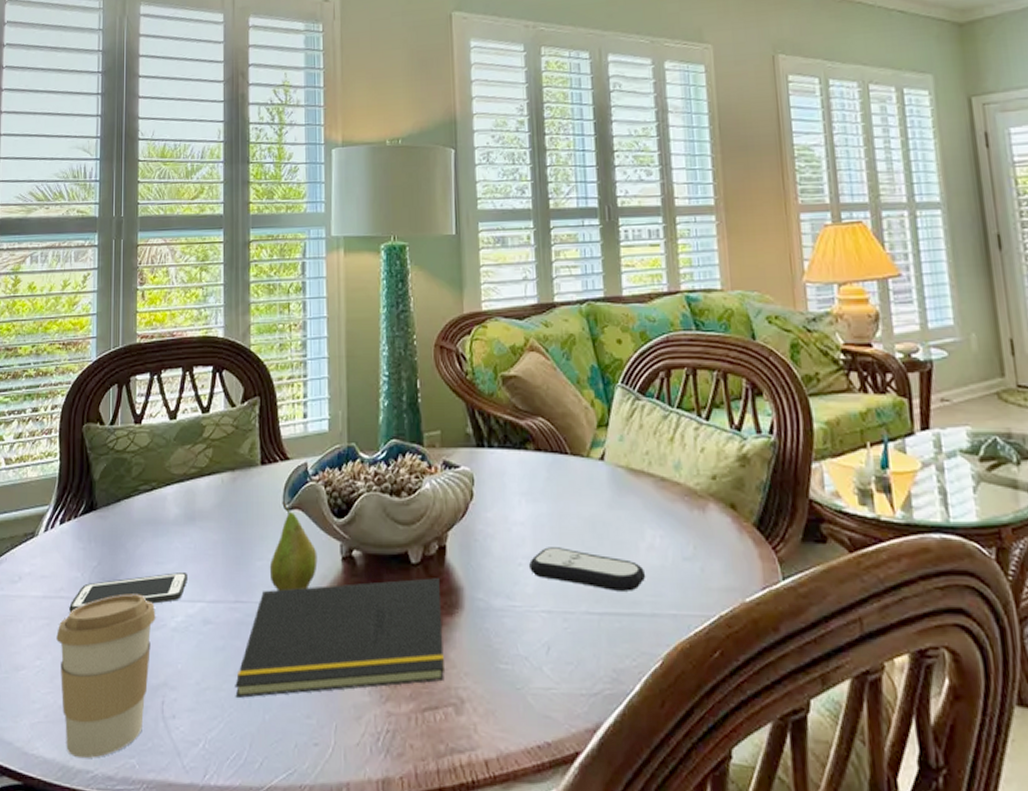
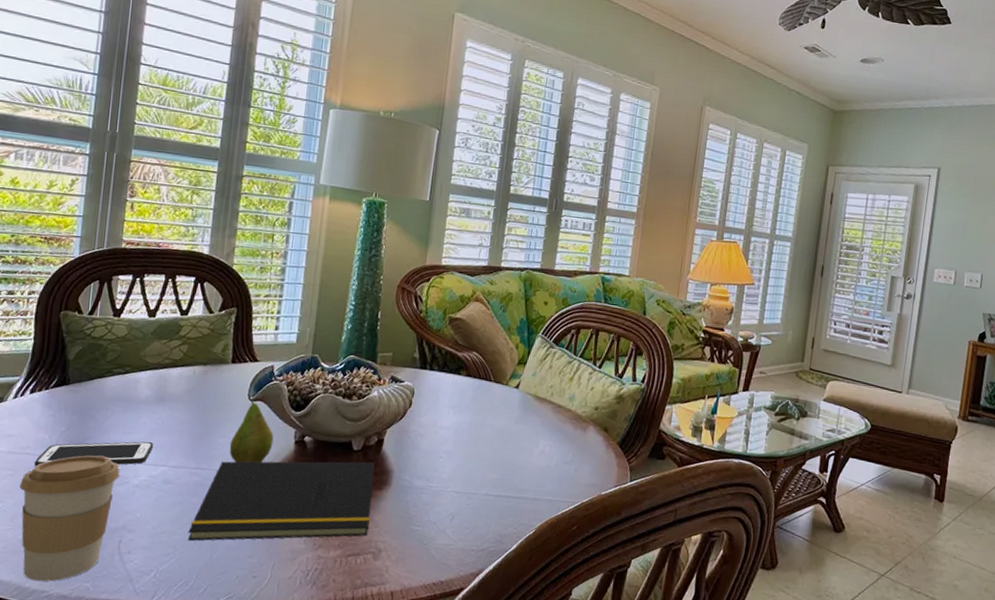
remote control: present [528,547,646,591] -> none [447,446,535,482]

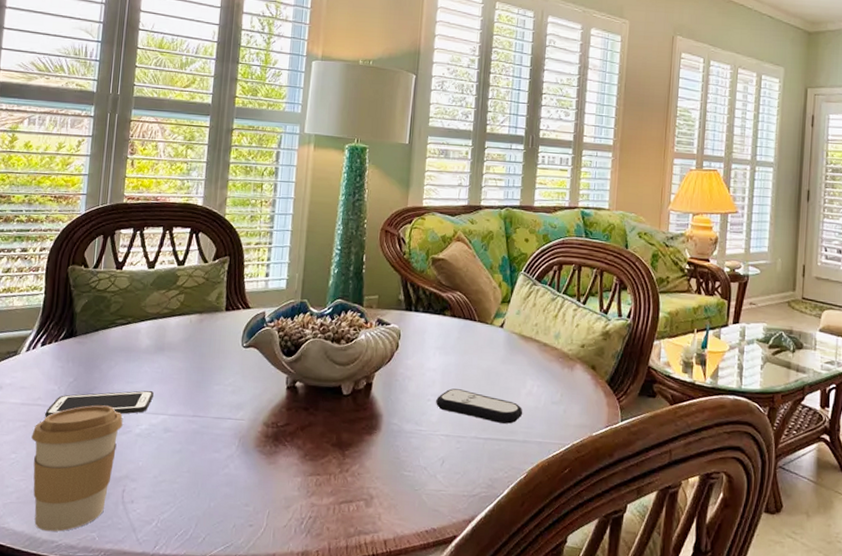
notepad: present [187,461,375,541] -> none [186,406,364,490]
fruit: present [229,393,274,463] -> none [224,340,267,410]
remote control: none [447,446,535,482] -> present [435,388,523,424]

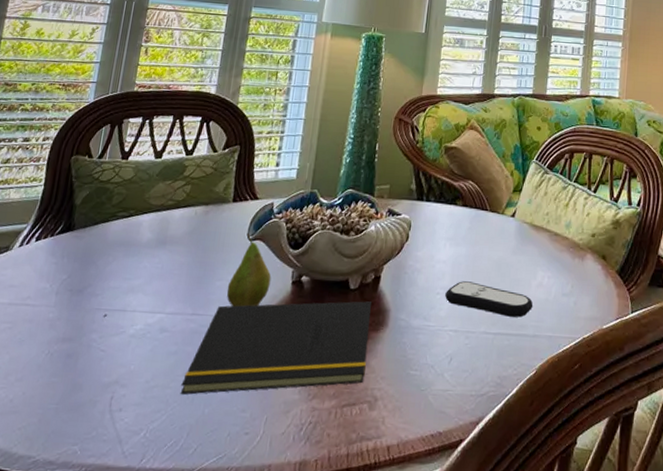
coffee cup: present [31,405,123,532] -> none [11,304,117,446]
cell phone: present [45,390,154,417] -> none [33,287,152,318]
notepad: none [186,406,364,490] -> present [180,301,371,395]
fruit: none [224,340,267,410] -> present [226,232,272,307]

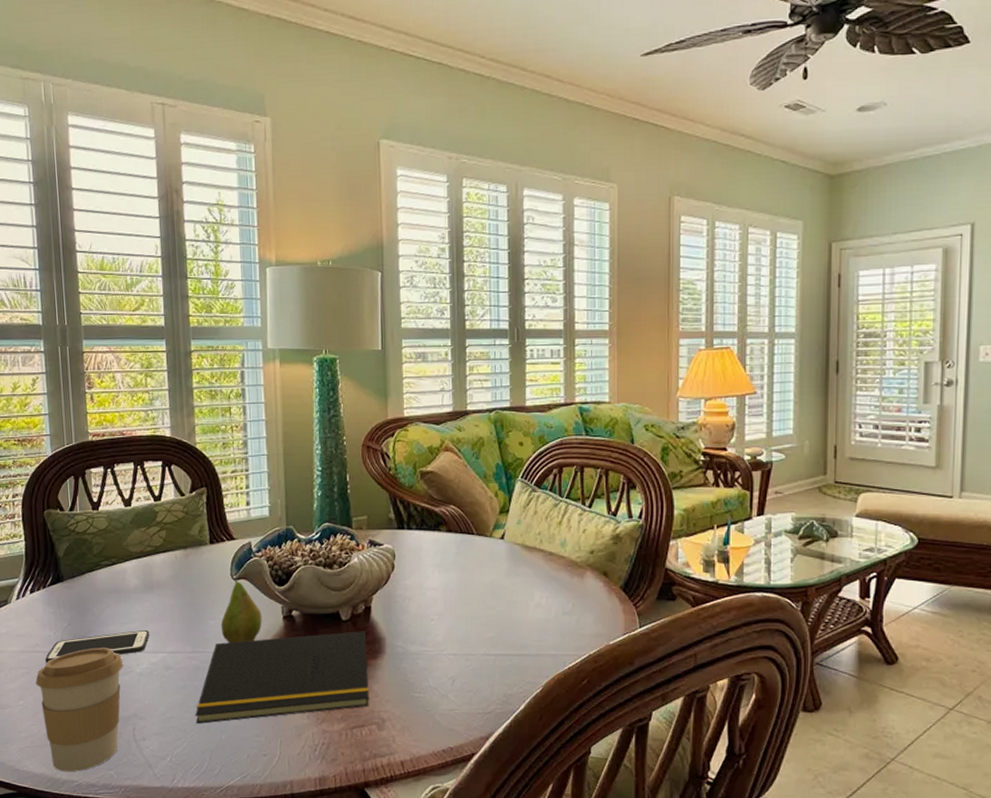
coffee cup: none [11,304,117,446] -> present [35,647,124,772]
cell phone: none [33,287,152,318] -> present [45,629,149,663]
remote control: present [444,281,534,318] -> none [439,606,533,638]

